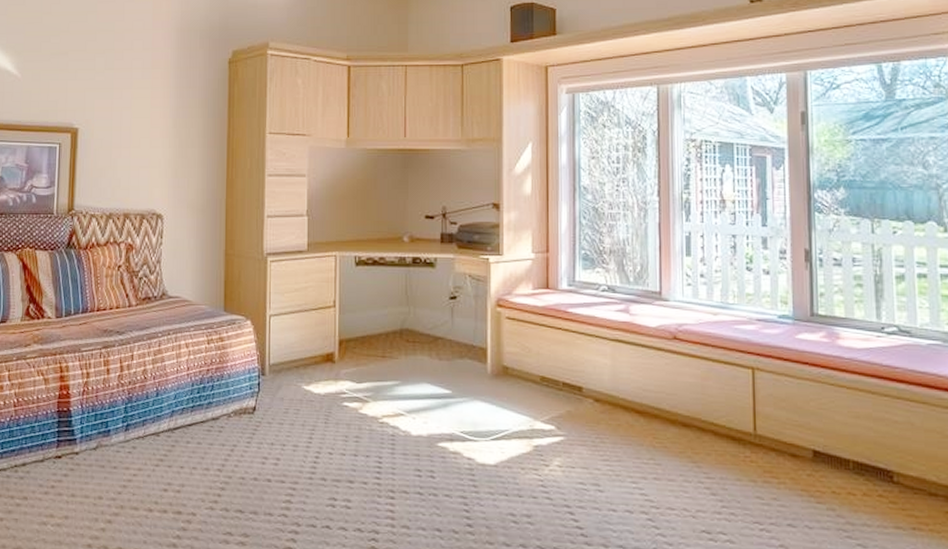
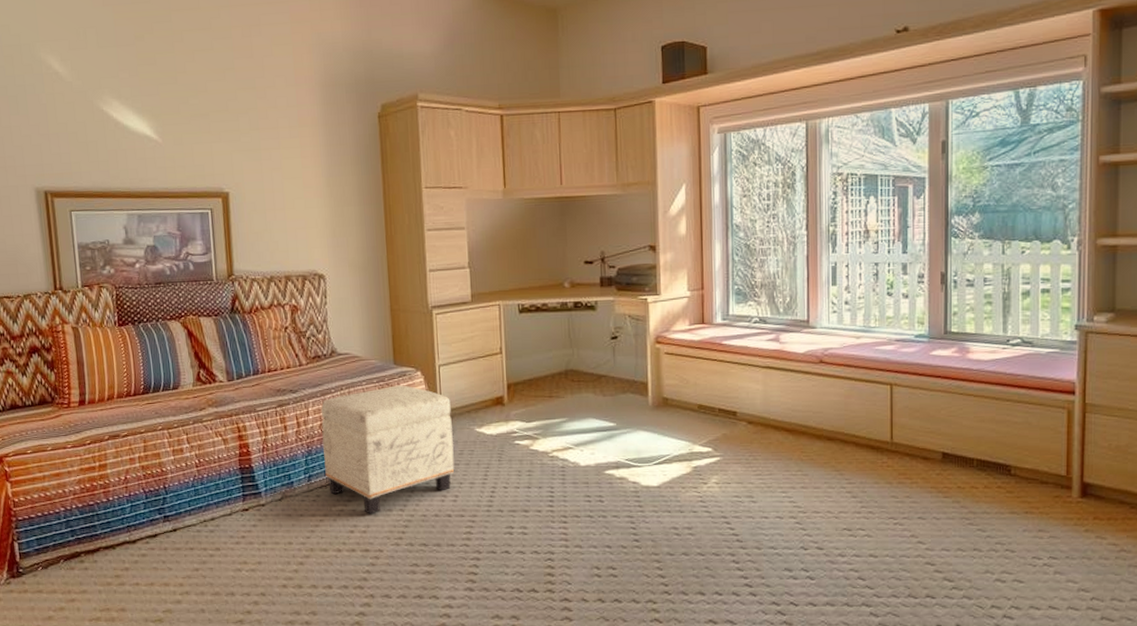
ottoman: none [144,333,279,472] -> present [321,385,455,514]

